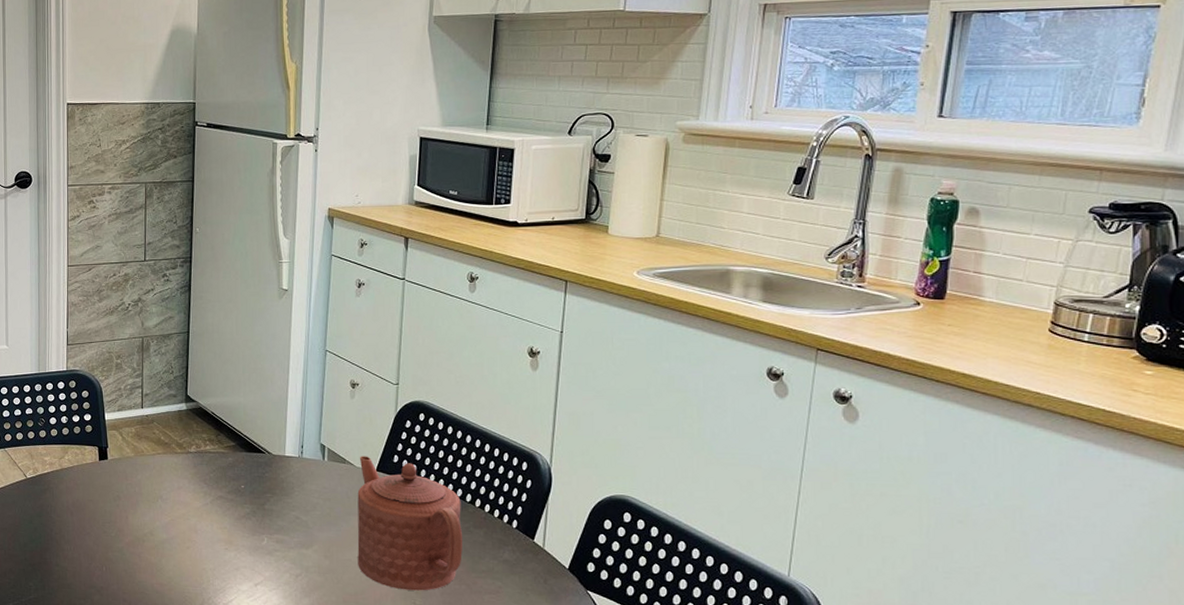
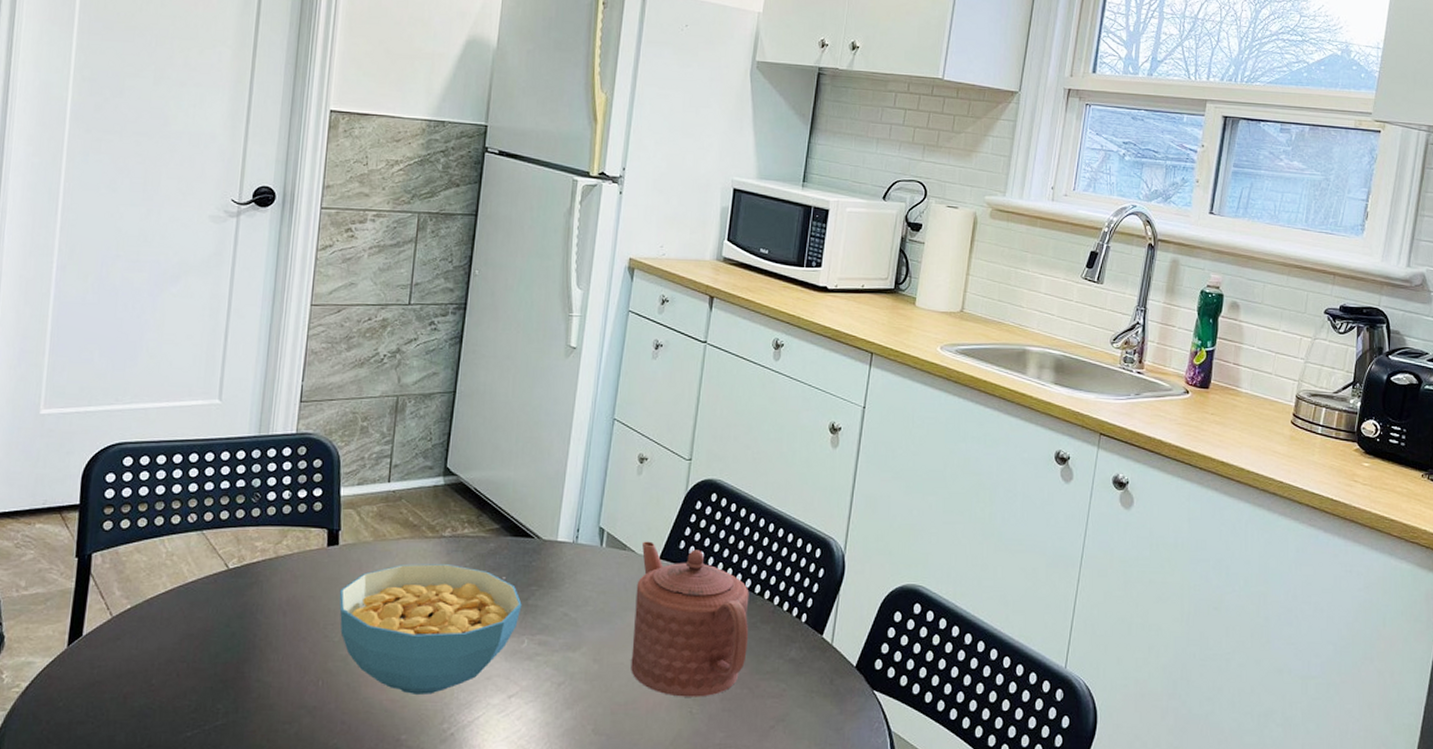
cereal bowl: none [112,474,260,581] -> present [339,563,522,694]

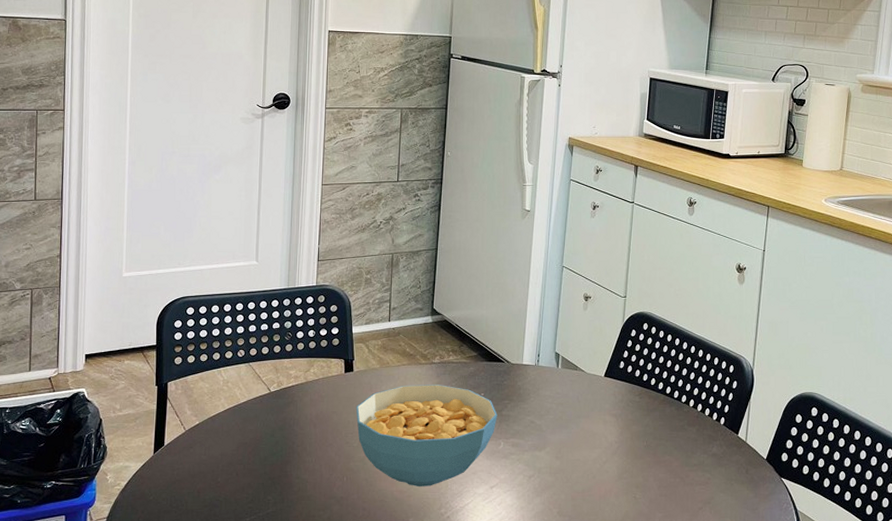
teapot: present [631,541,749,697] -> none [586,363,679,486]

